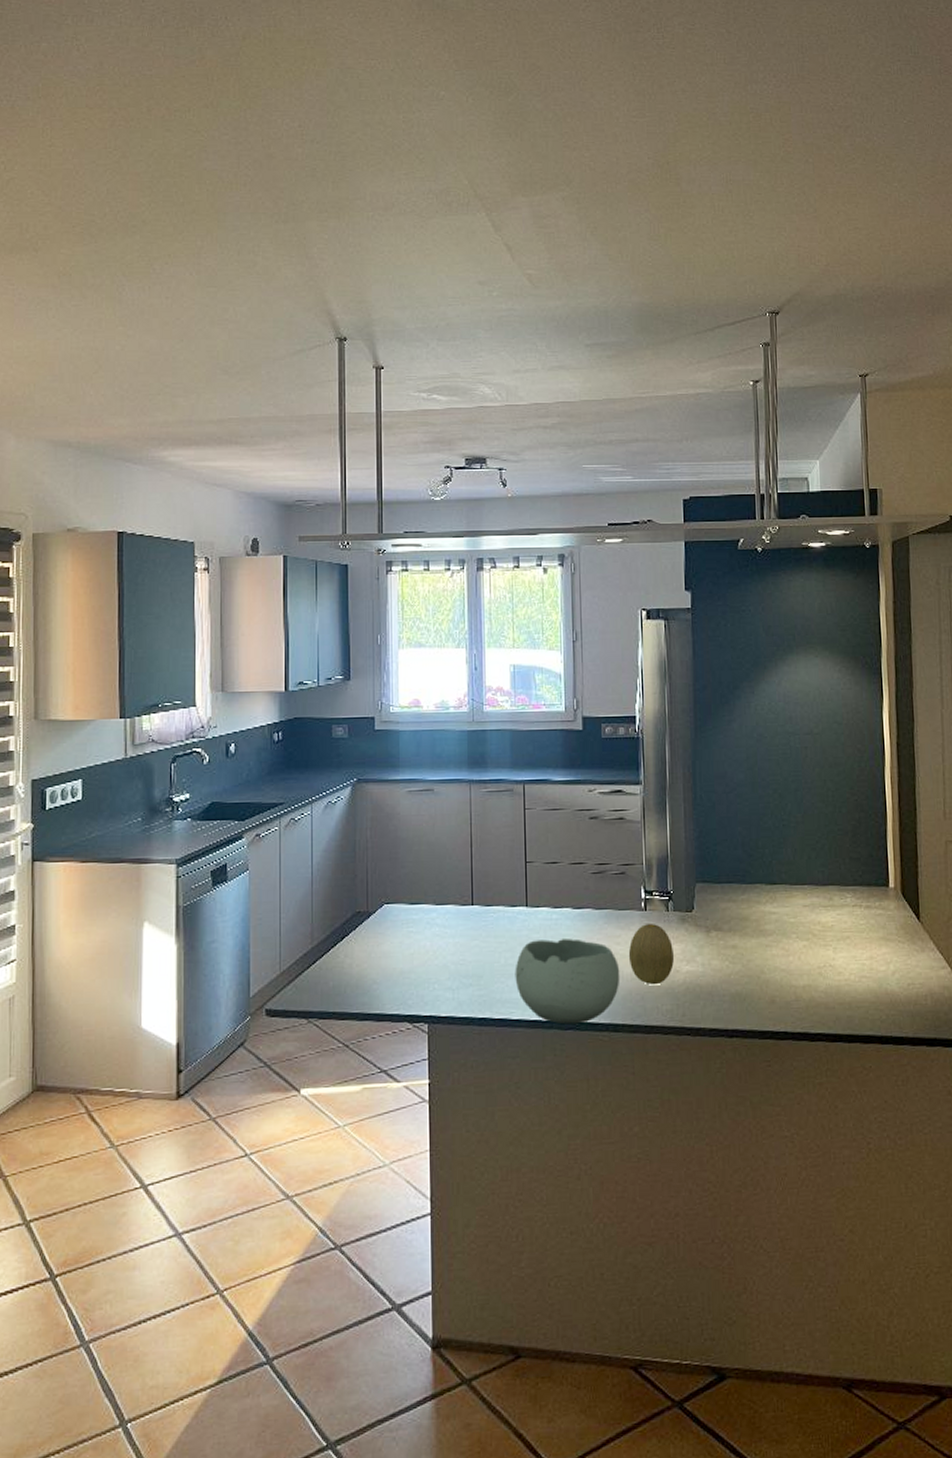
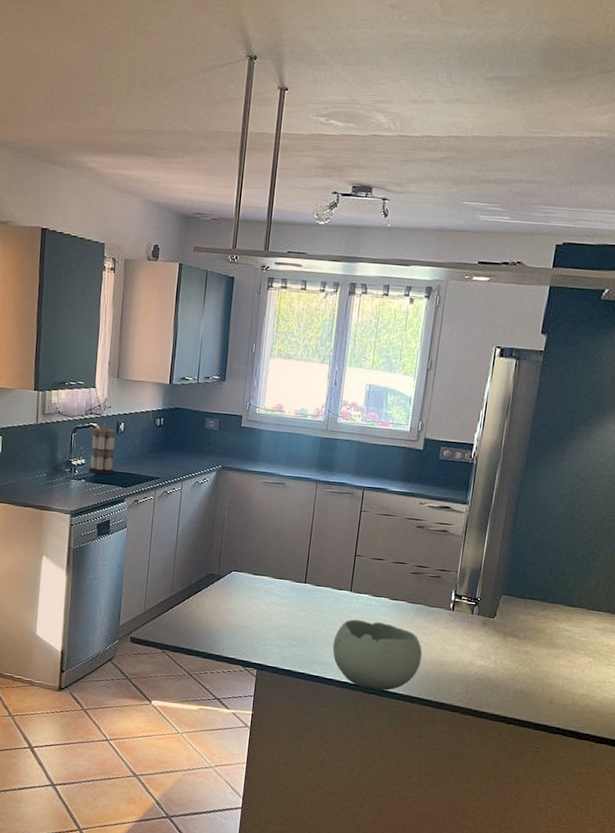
spice rack: none [195,745,227,809] -> present [88,422,116,475]
fruit: present [628,924,675,985] -> none [431,621,472,672]

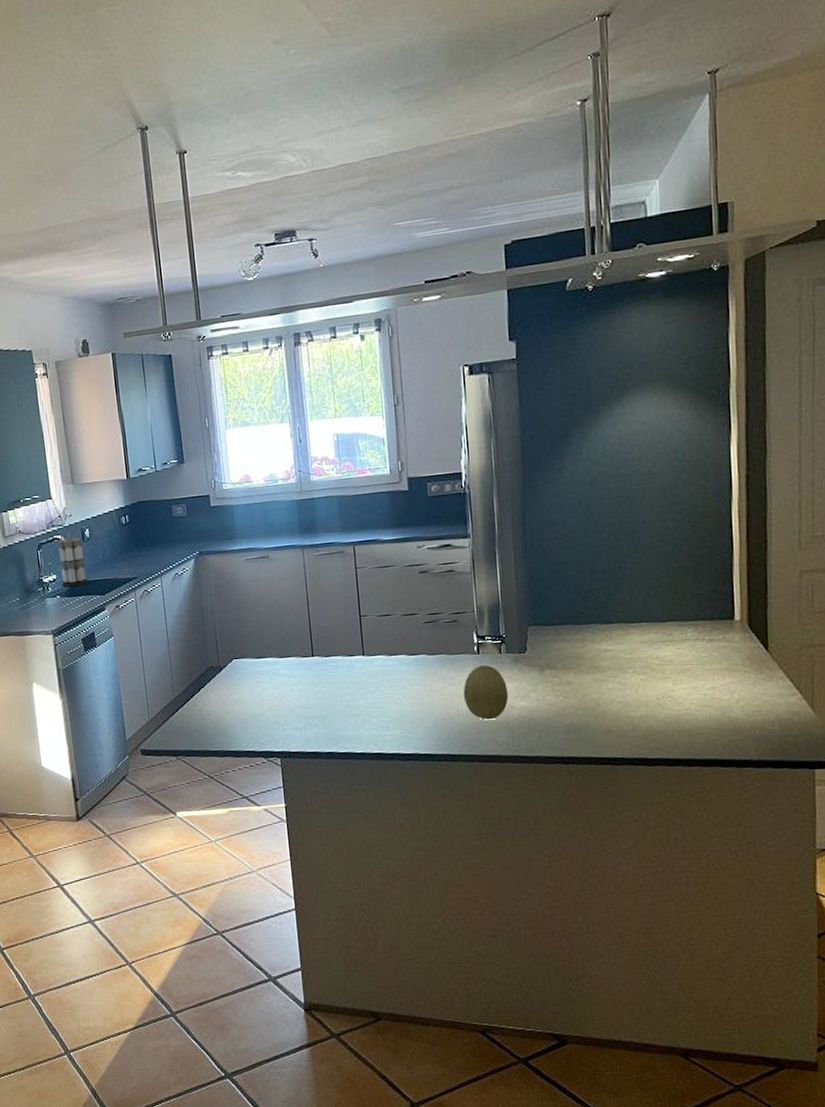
bowl: present [332,619,423,691] -> none [356,682,456,756]
fruit: none [431,621,472,672] -> present [463,665,509,720]

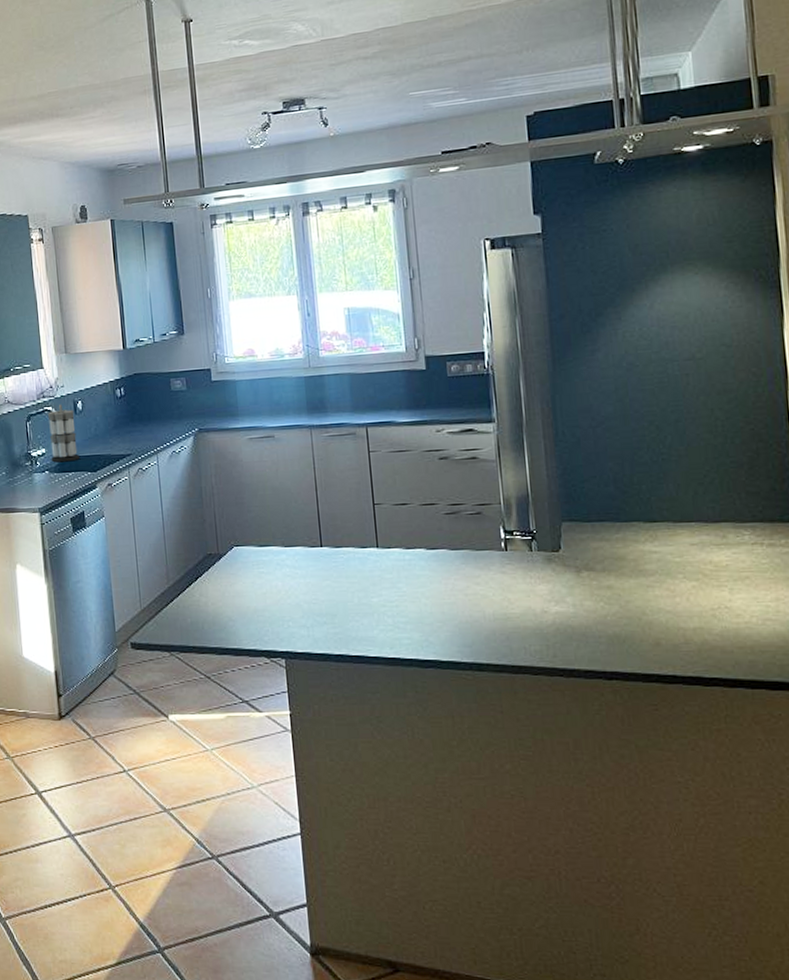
fruit: present [463,665,509,720] -> none [489,564,542,626]

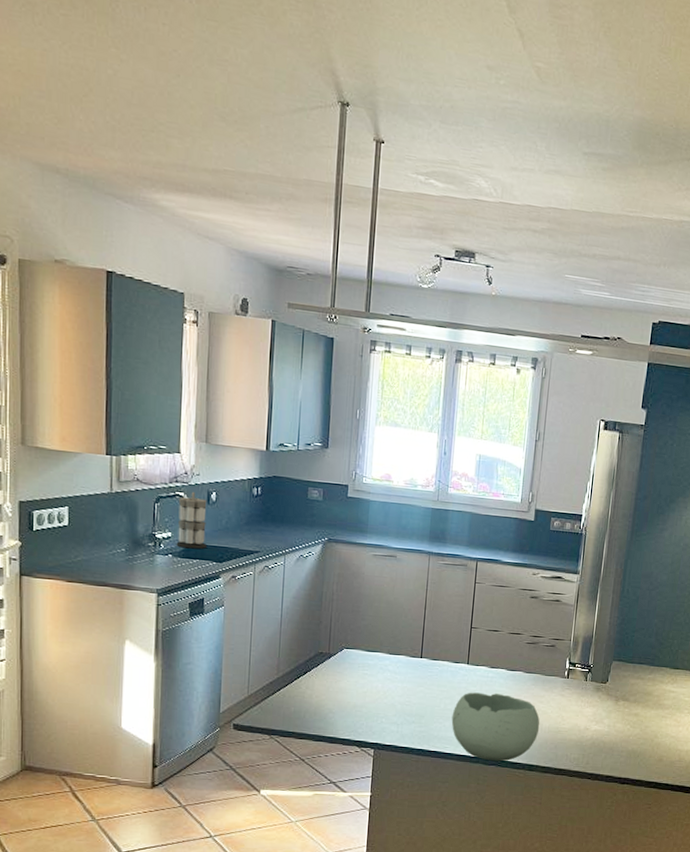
bowl: none [369,579,482,663] -> present [451,692,540,762]

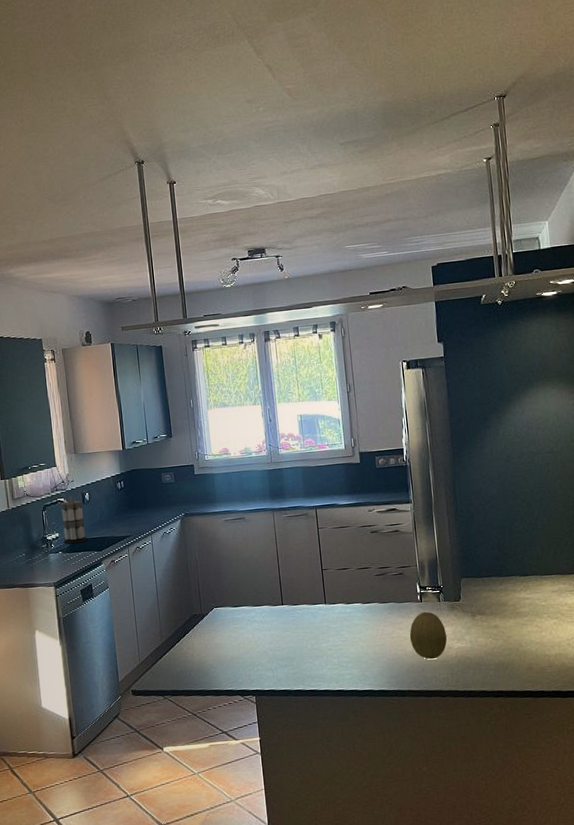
bowl: present [451,692,540,762] -> none [319,626,404,693]
fruit: none [548,689,587,738] -> present [409,612,448,660]

